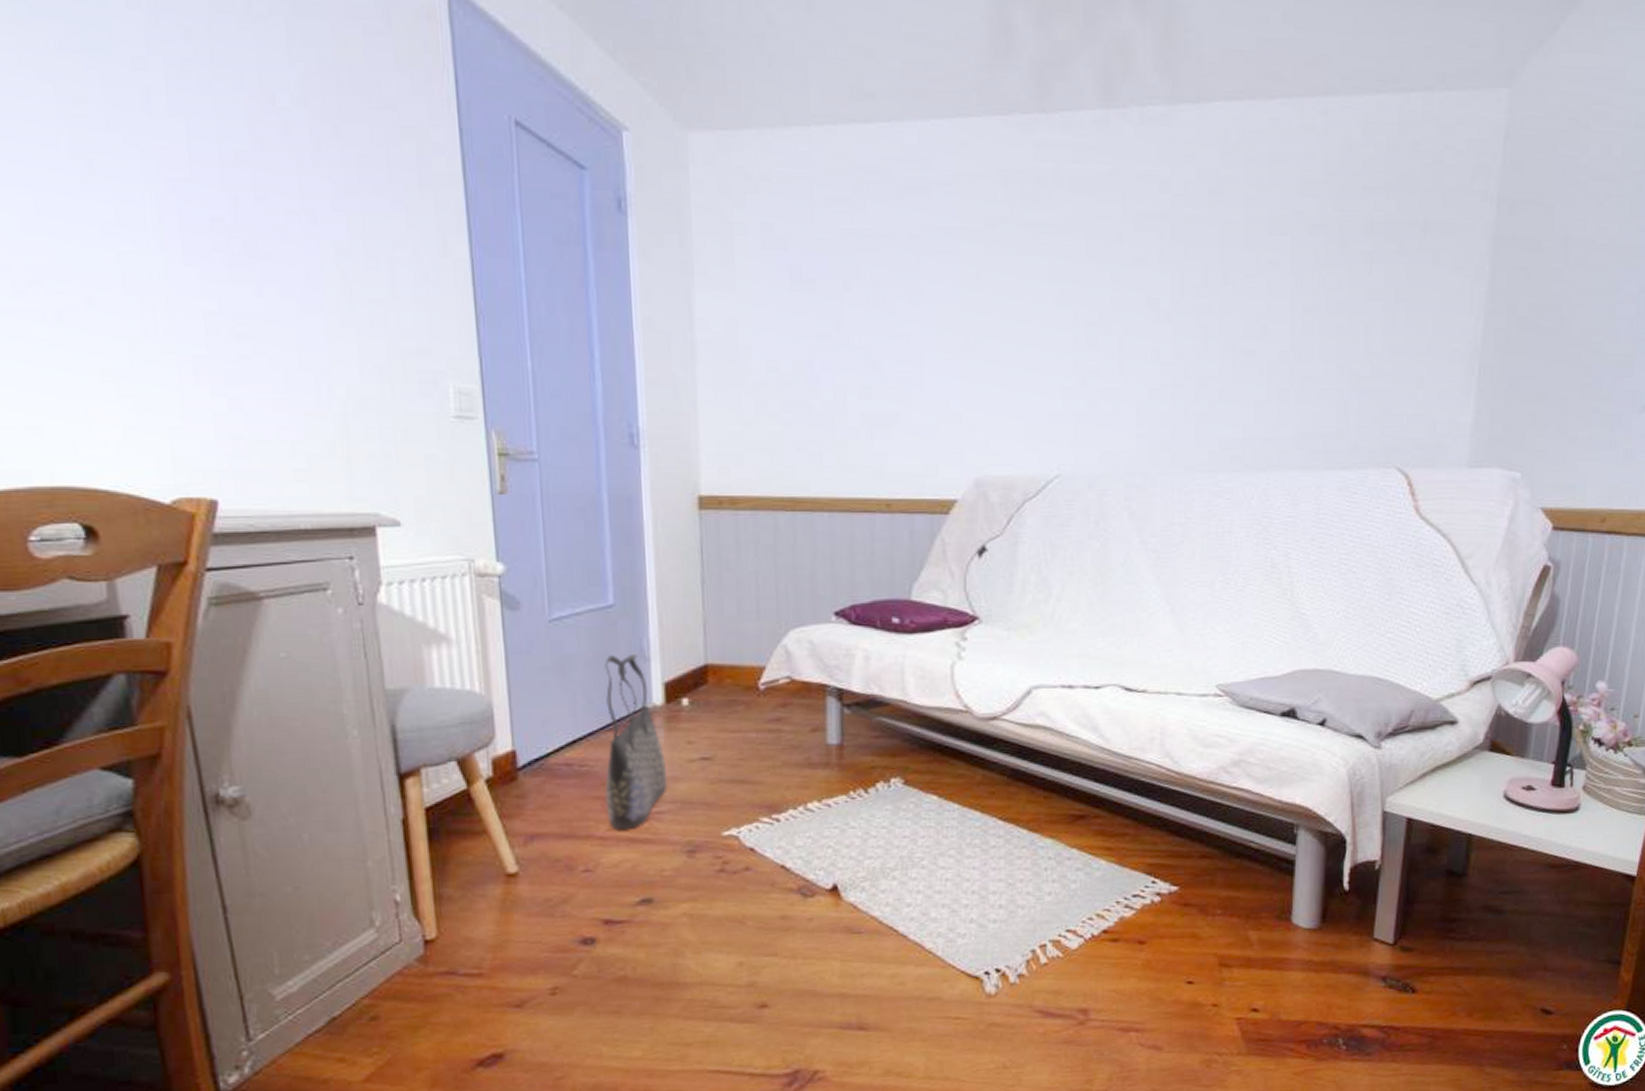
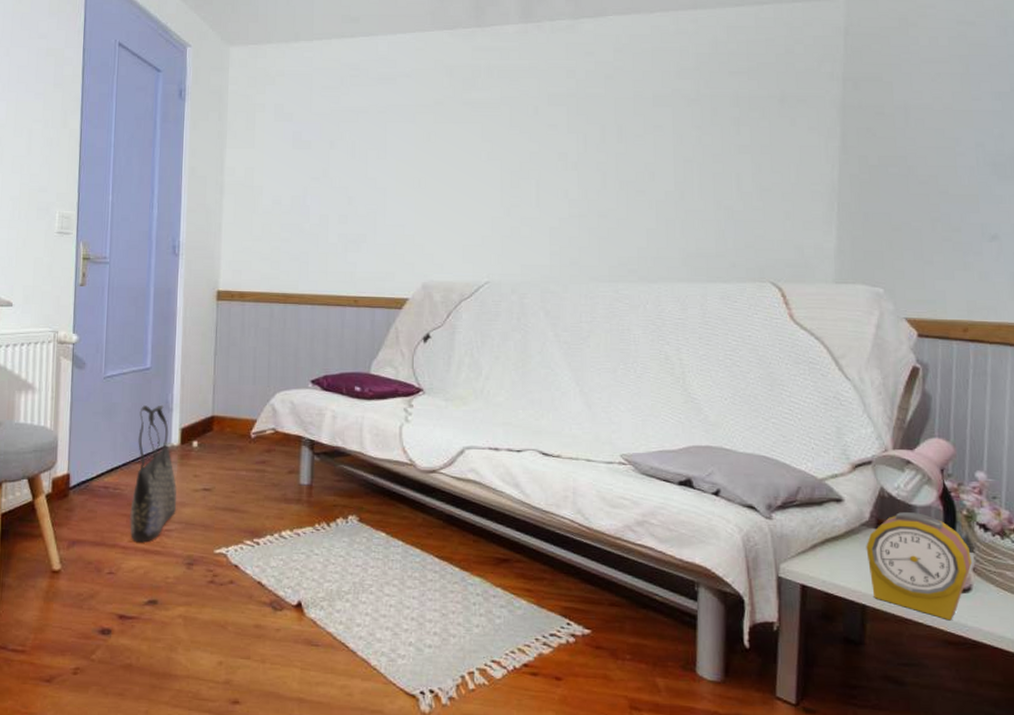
alarm clock: none [1477,730,1583,843] -> present [866,512,972,621]

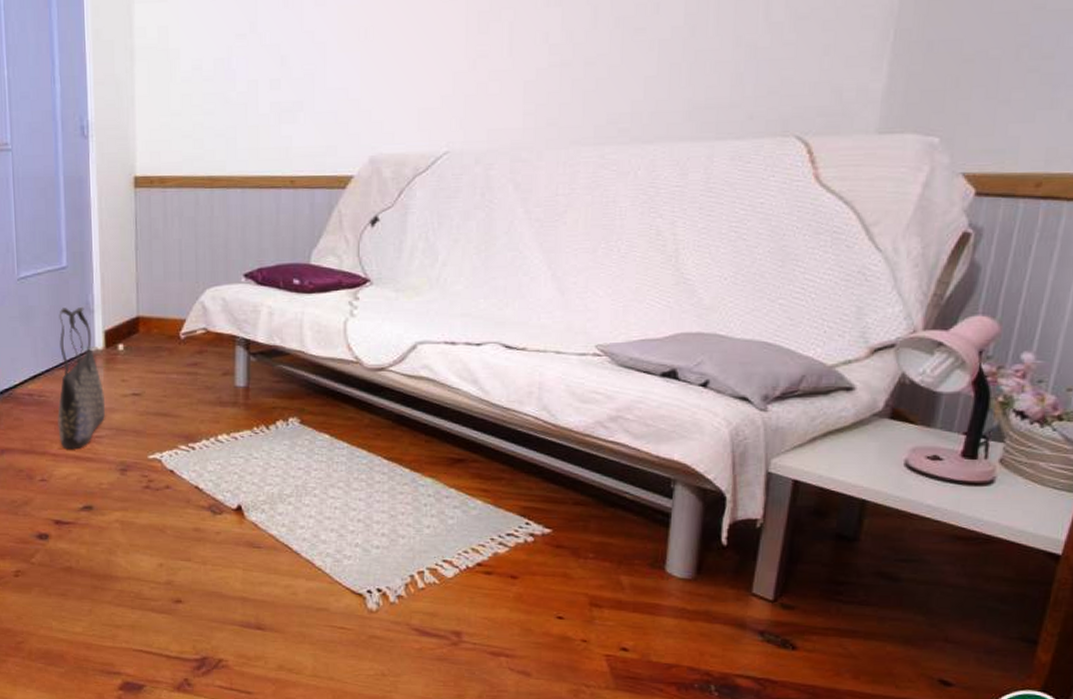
alarm clock: present [866,512,972,621] -> none [874,400,1000,515]

